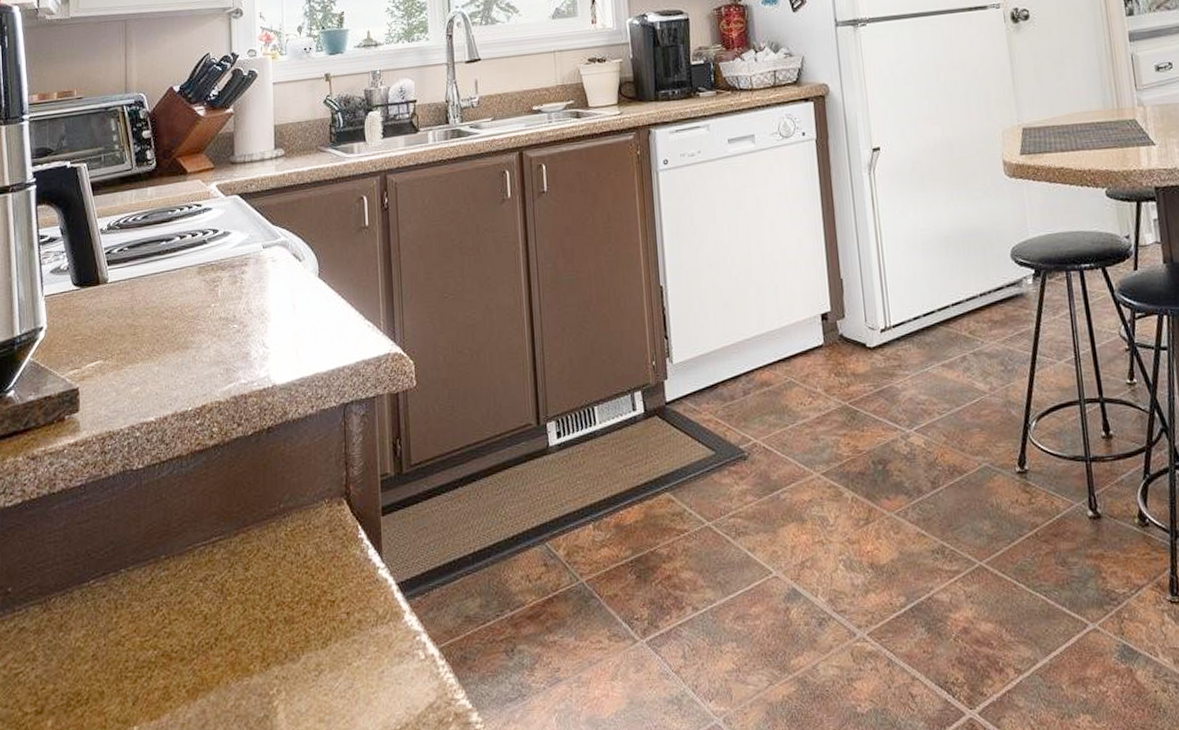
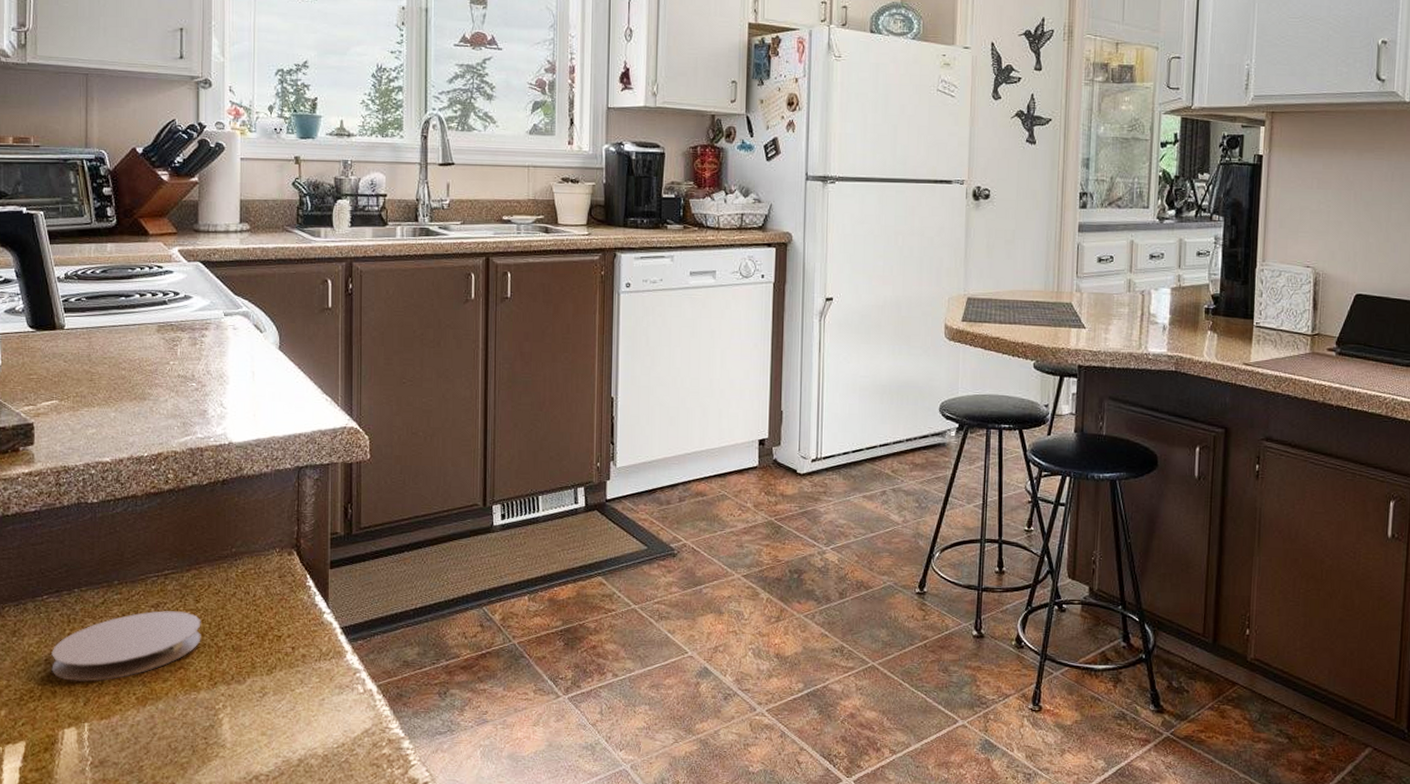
coaster: none [99,583,252,678] -> present [51,611,201,682]

